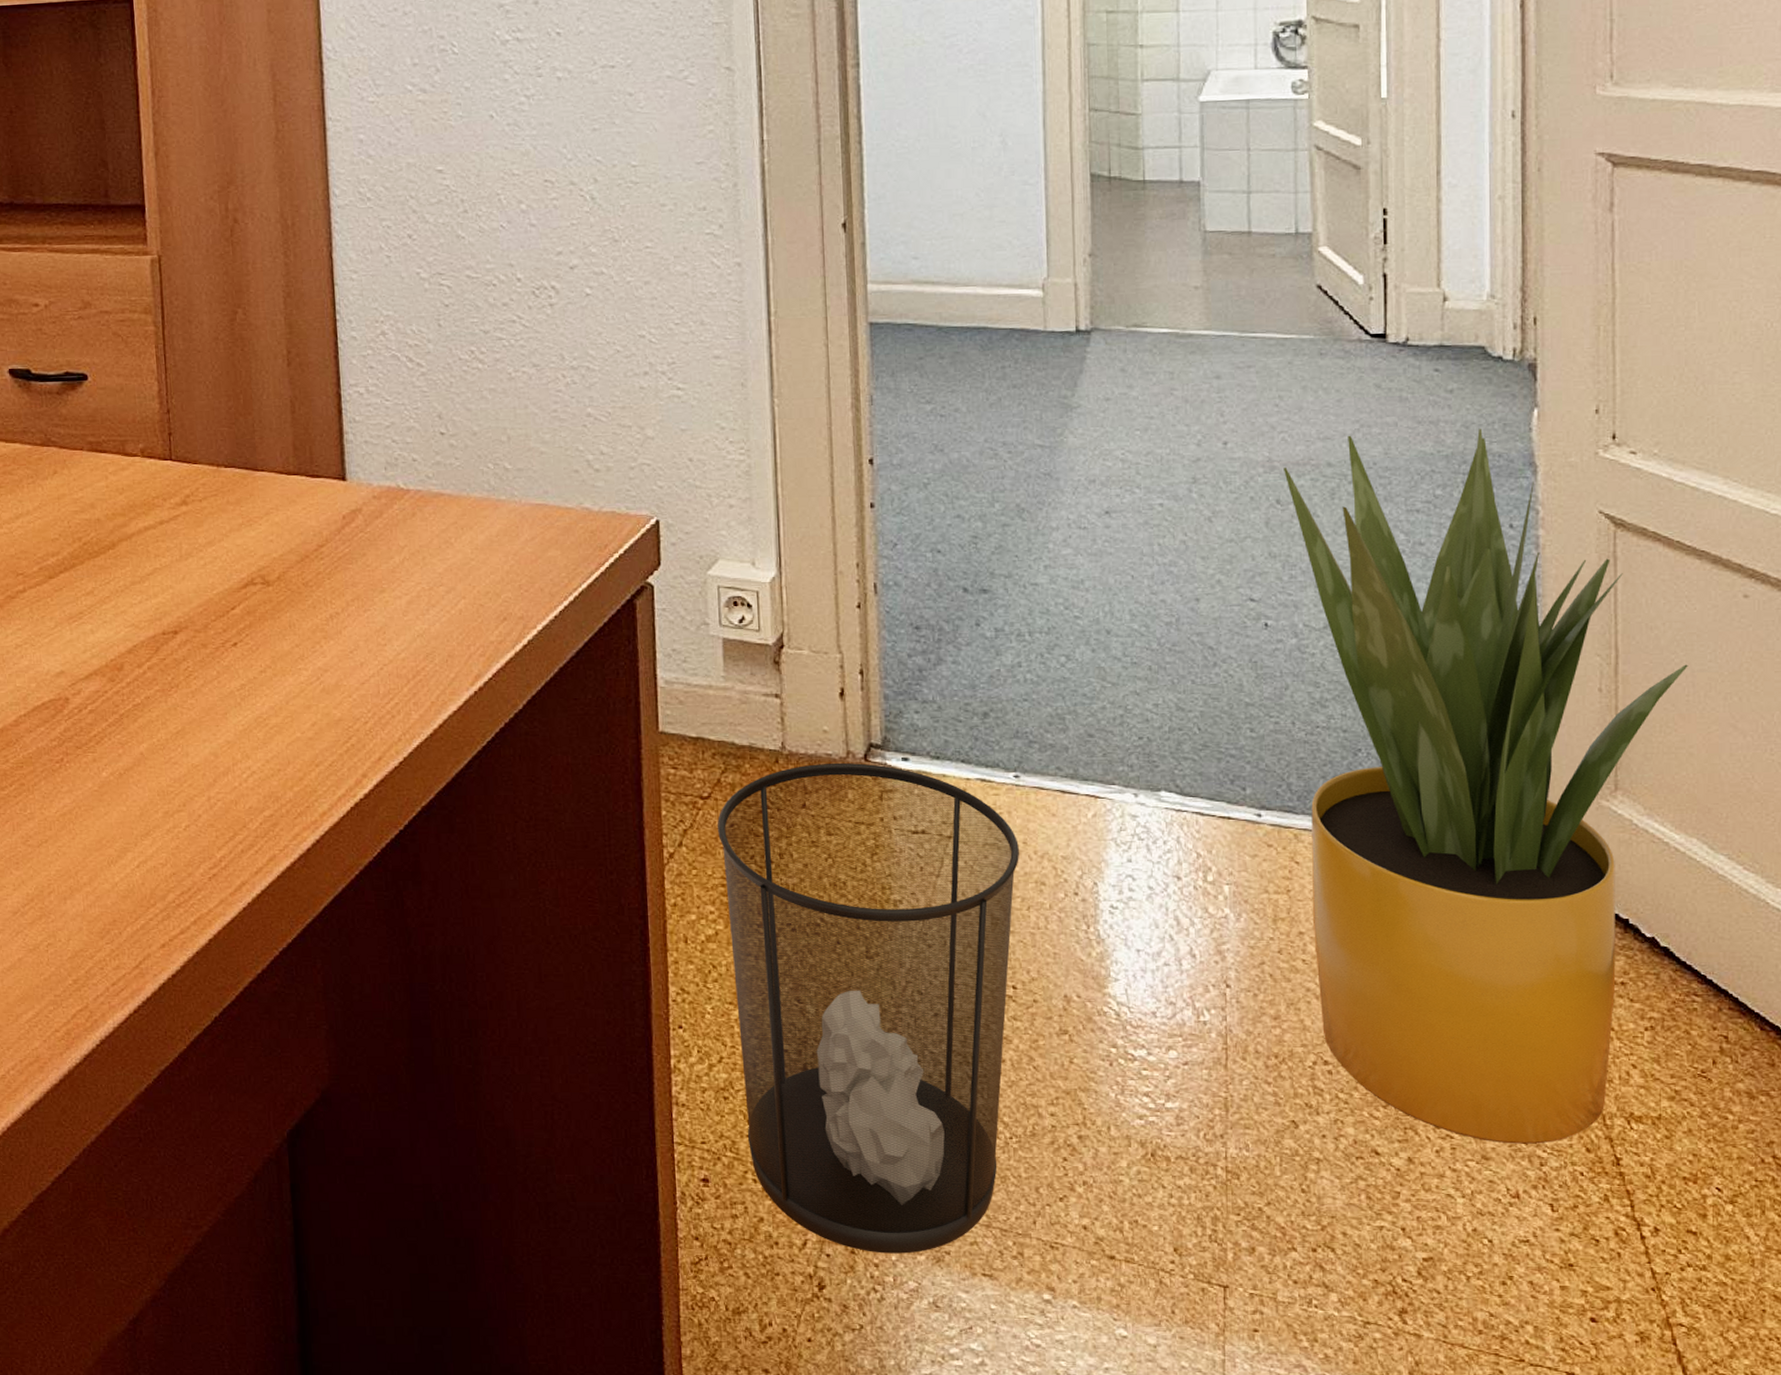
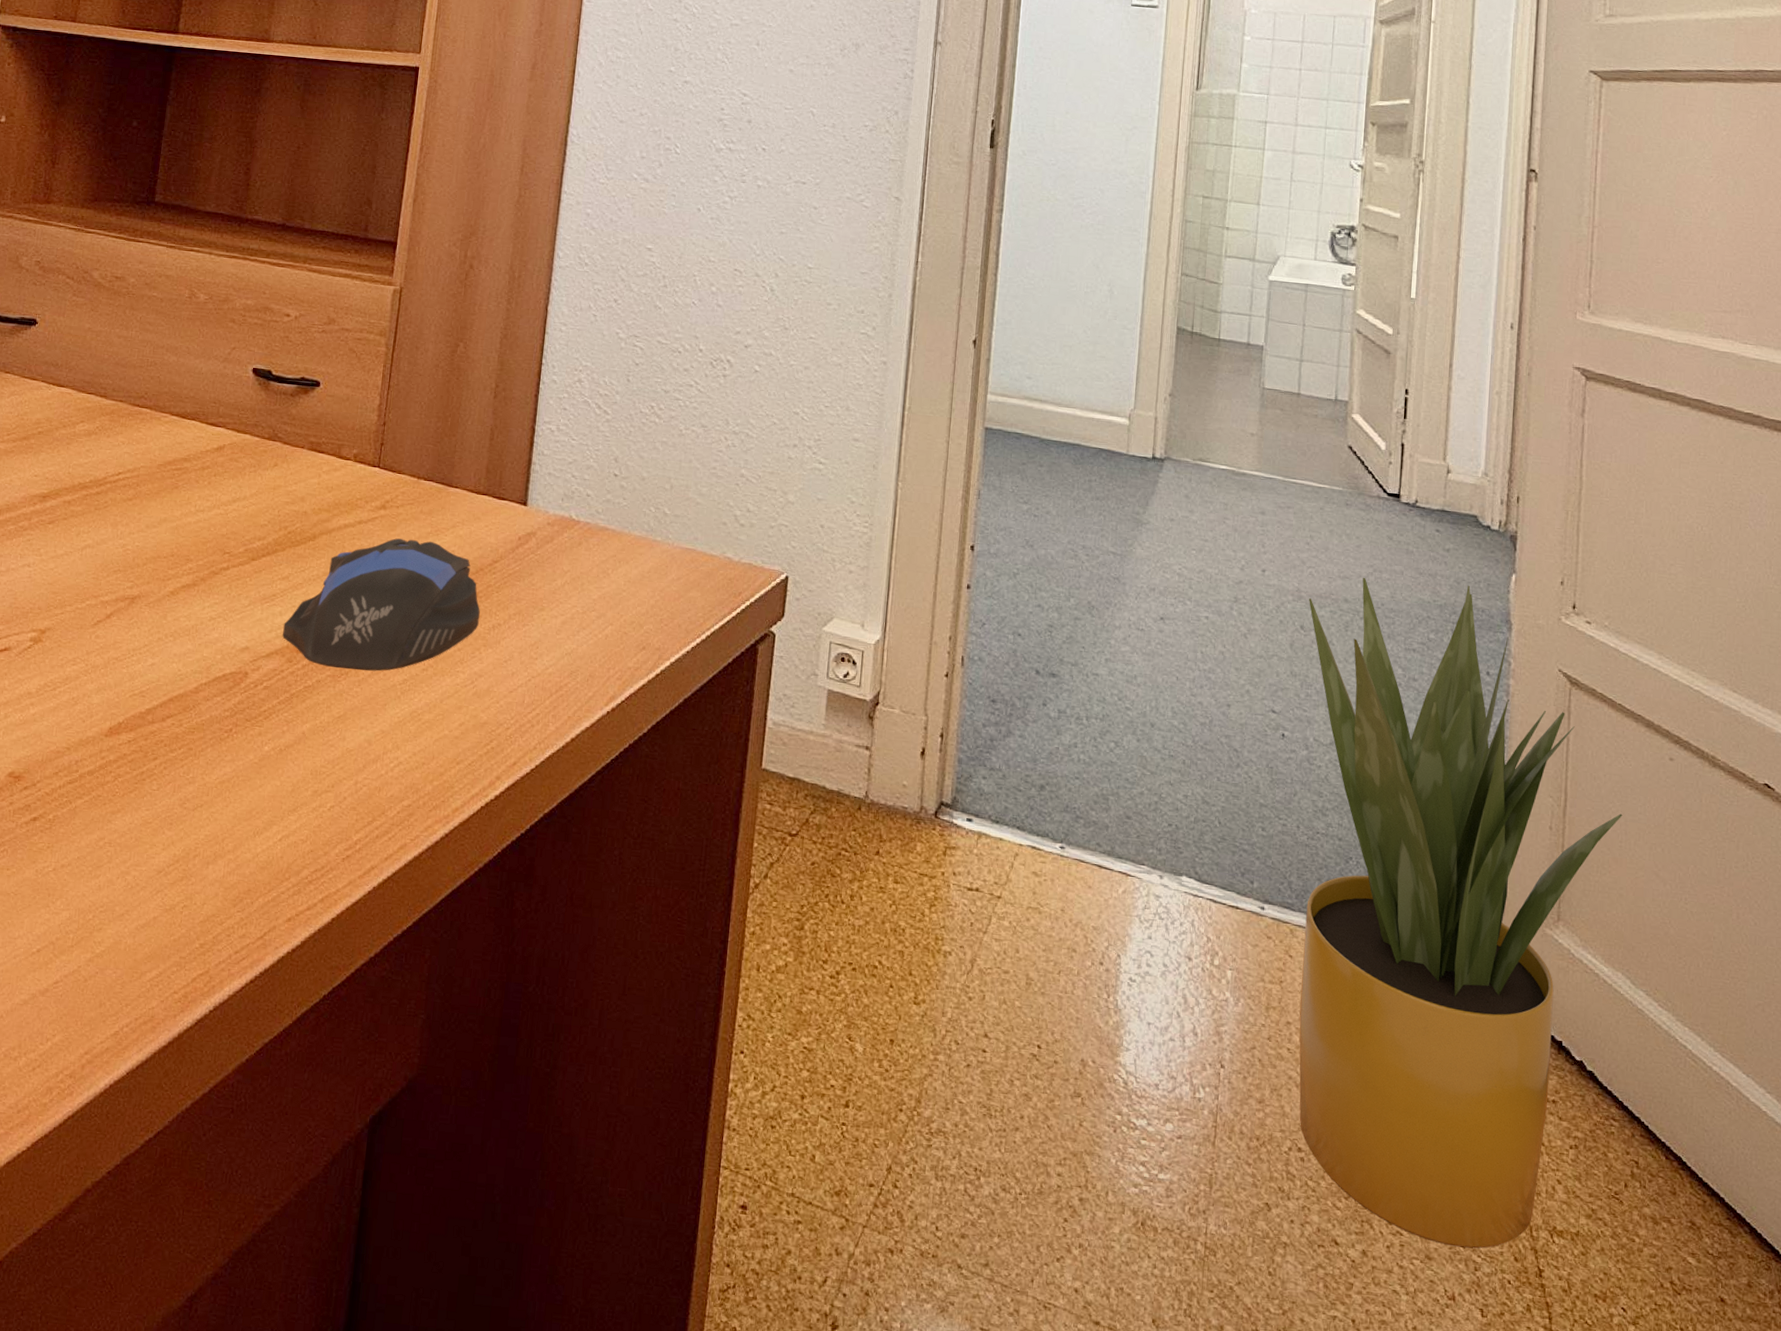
computer mouse: none [98,533,314,682] -> present [282,538,480,671]
waste bin: present [717,762,1019,1254] -> none [787,815,1057,1301]

